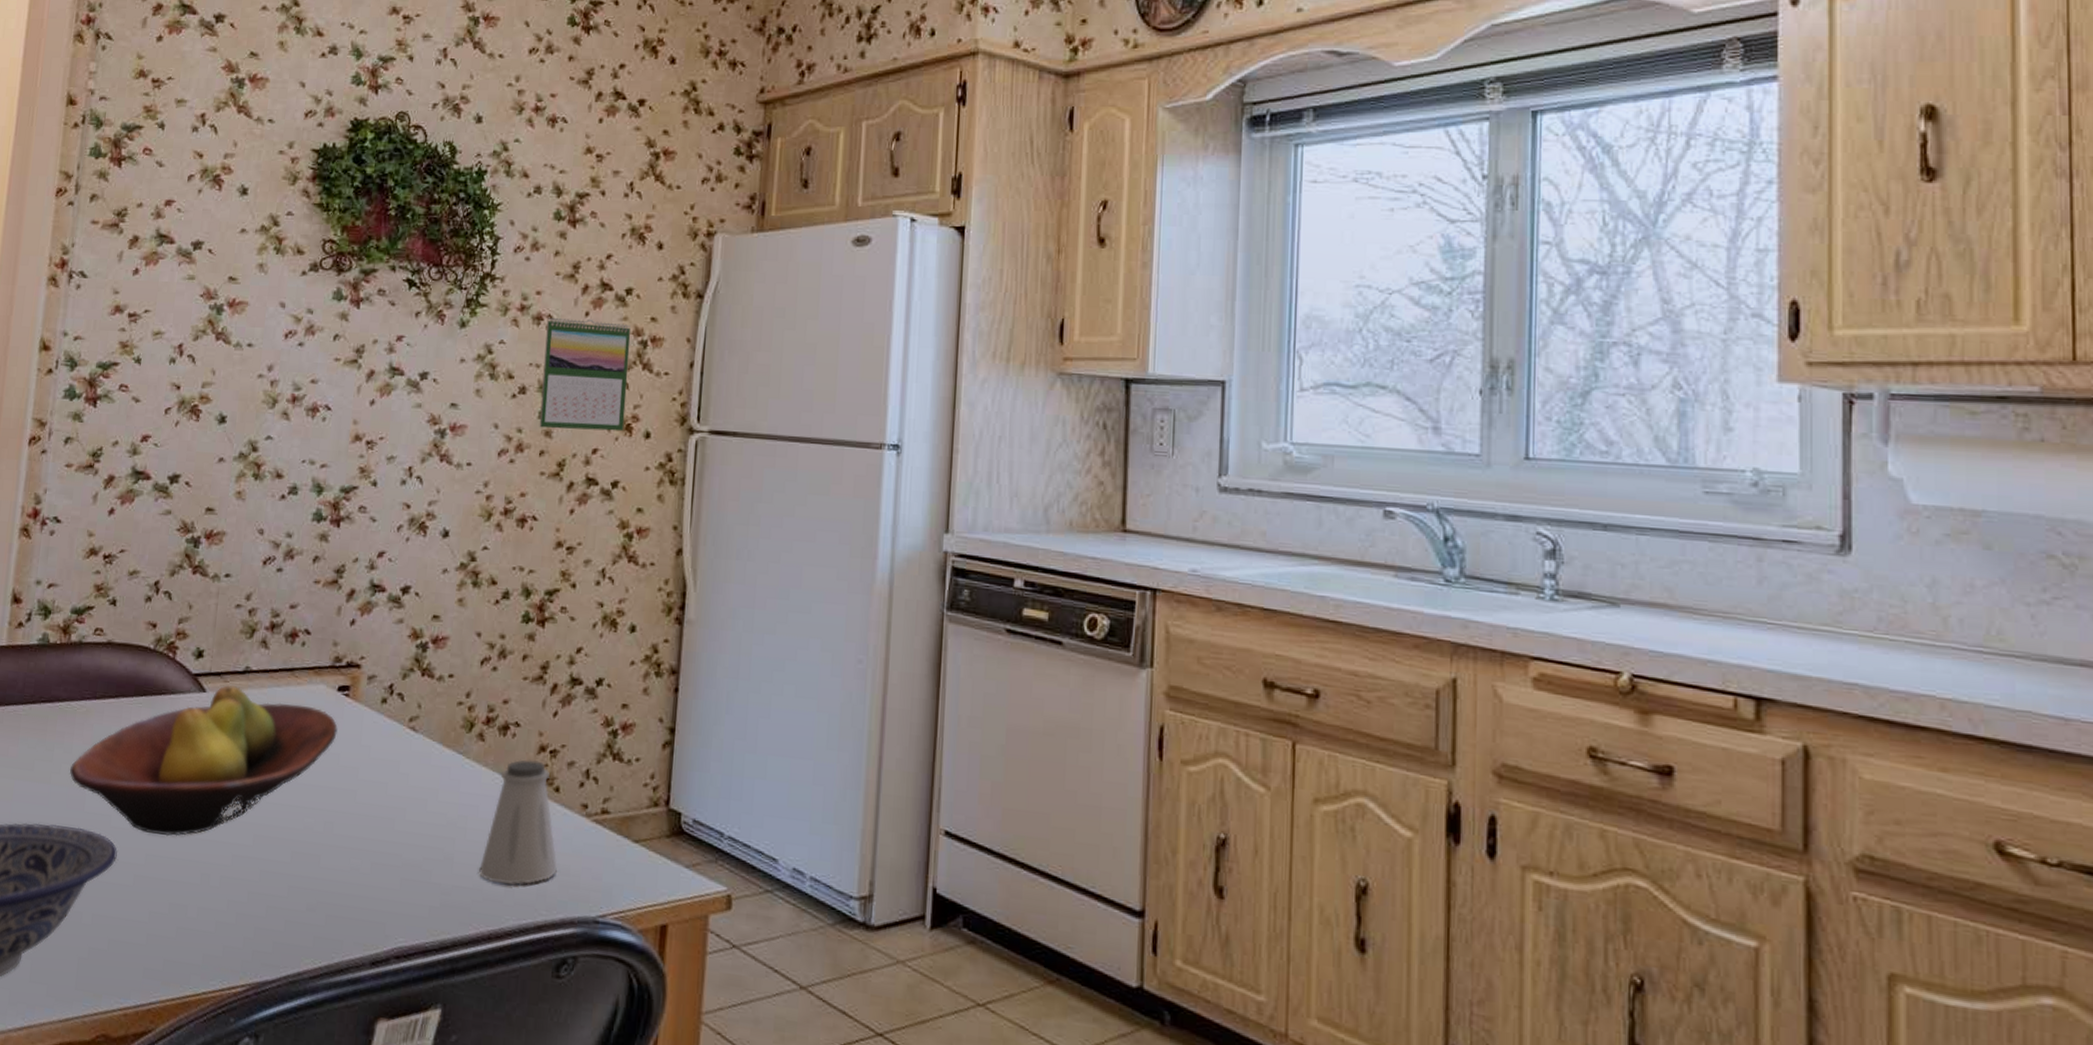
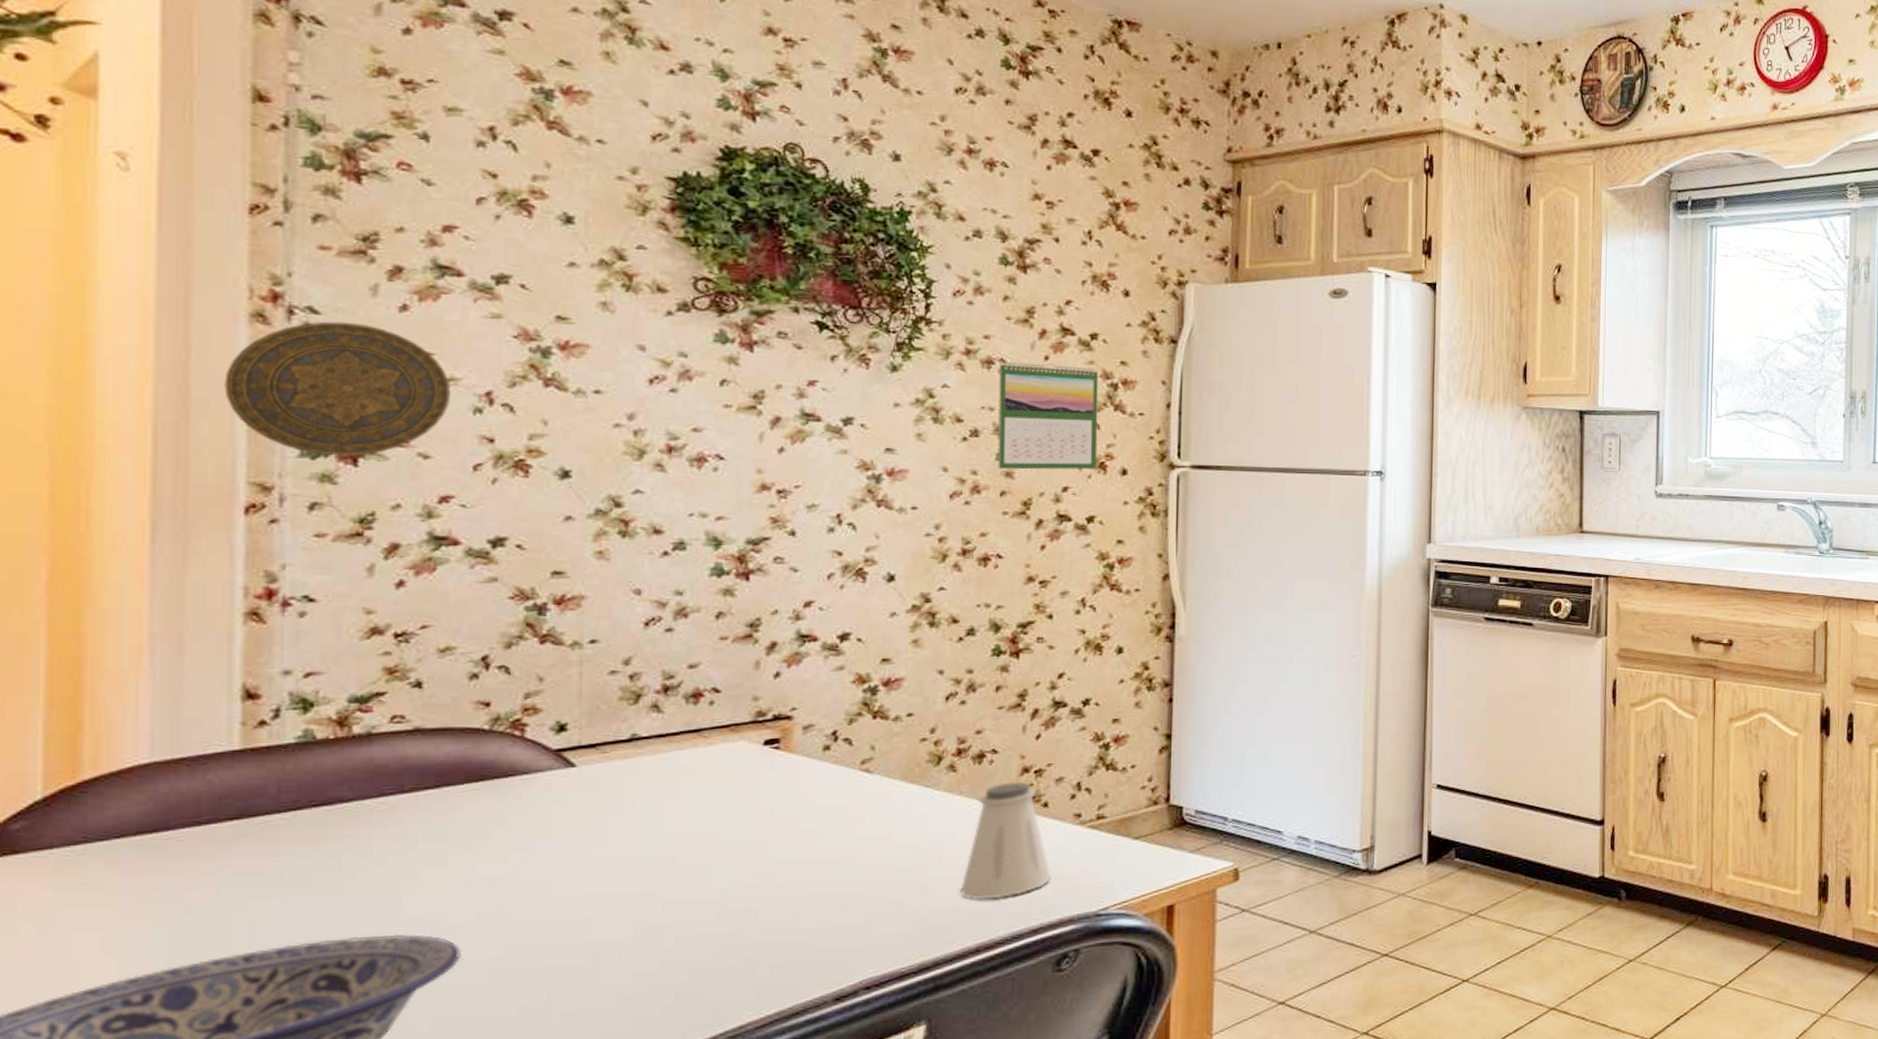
decorative plate: none [27,283,158,399] -> present [224,321,452,456]
fruit bowl: present [70,685,338,837] -> none [372,756,768,924]

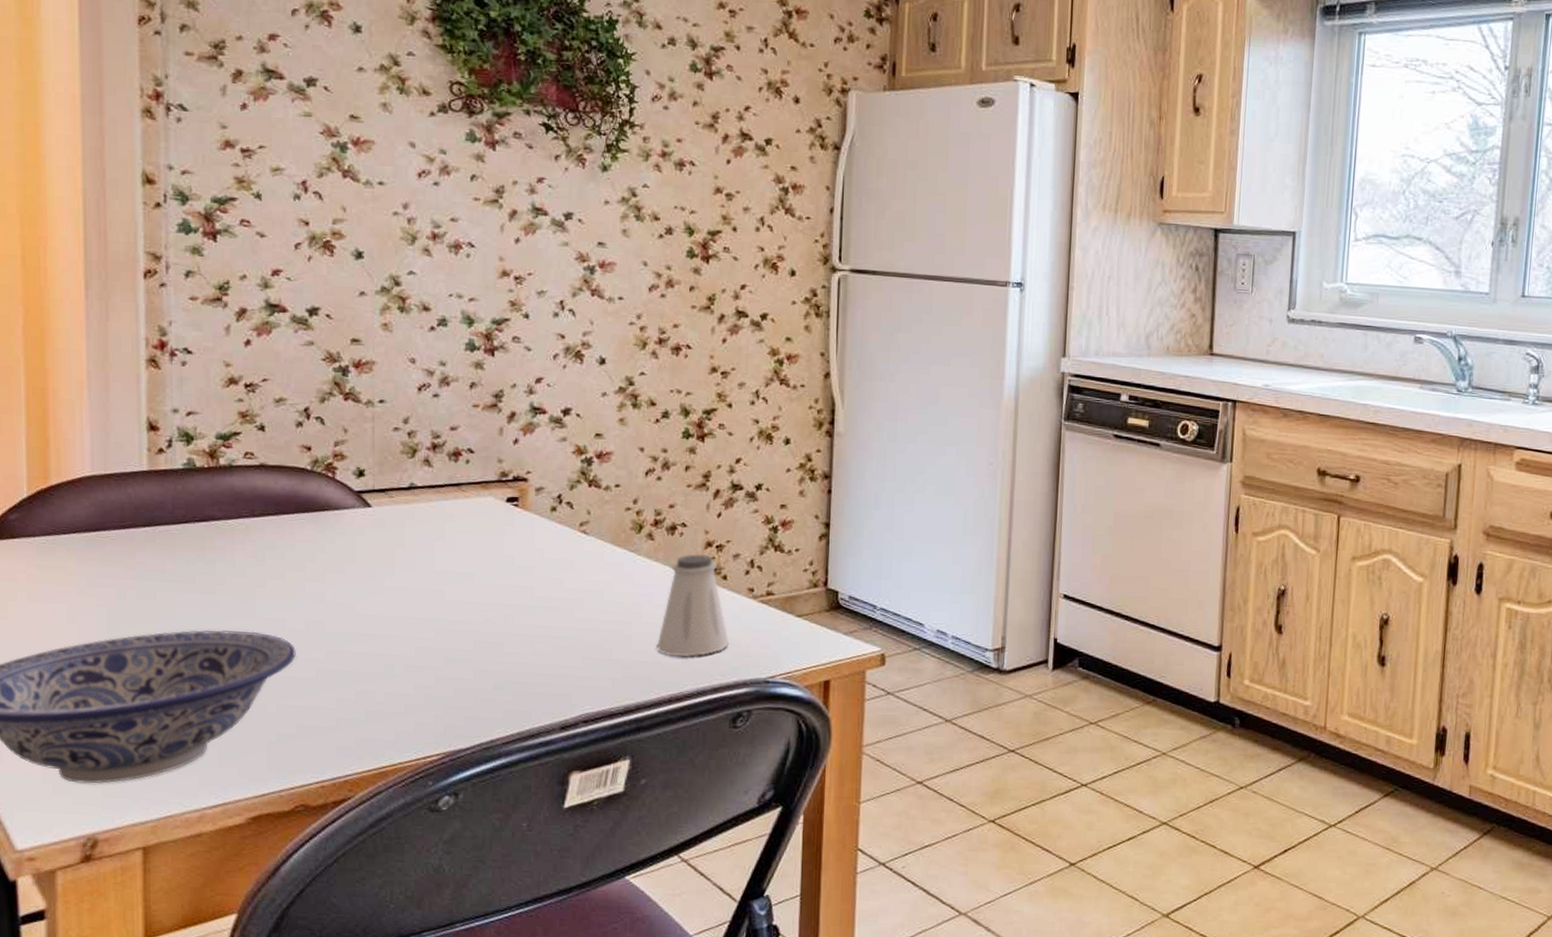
decorative plate: present [224,321,452,456] -> none [127,117,278,233]
calendar: present [997,361,1099,470] -> none [687,163,772,270]

